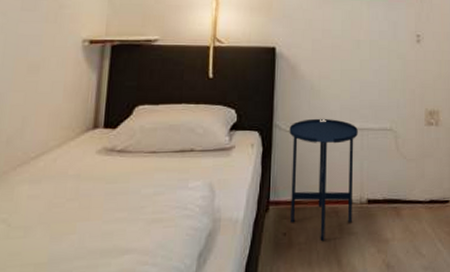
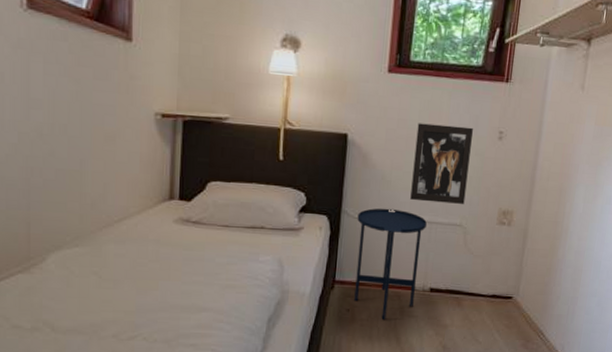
wall art: none [340,32,392,108] -> present [410,123,473,204]

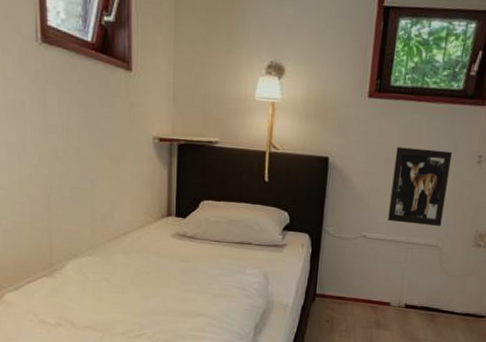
side table: present [354,208,427,319] -> none [333,228,404,331]

